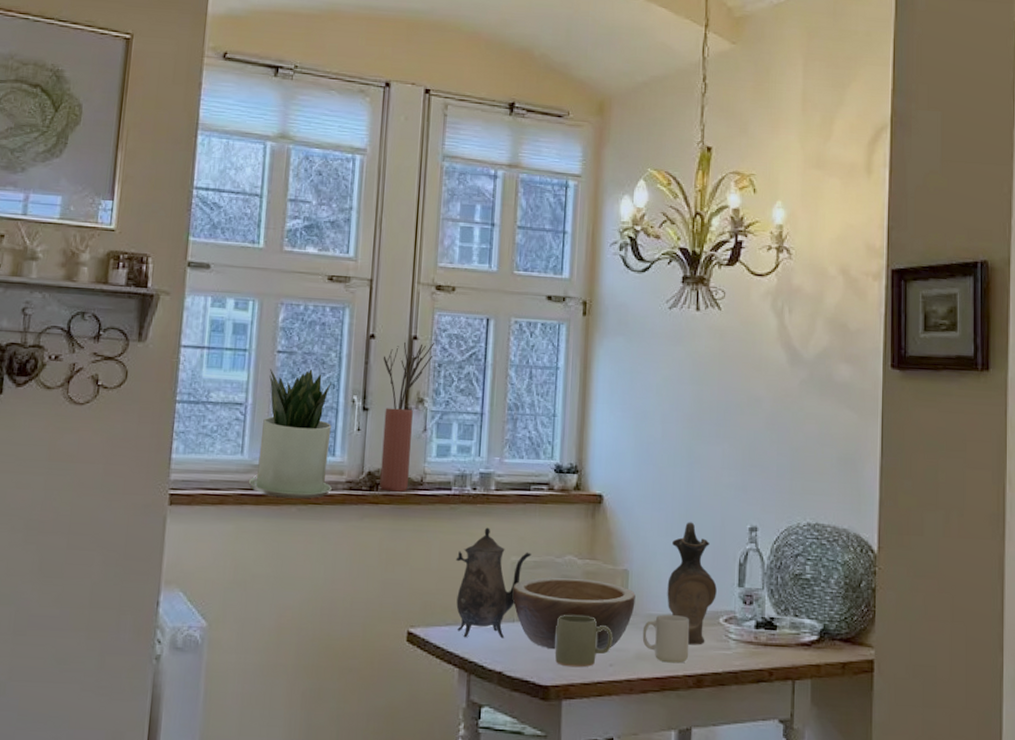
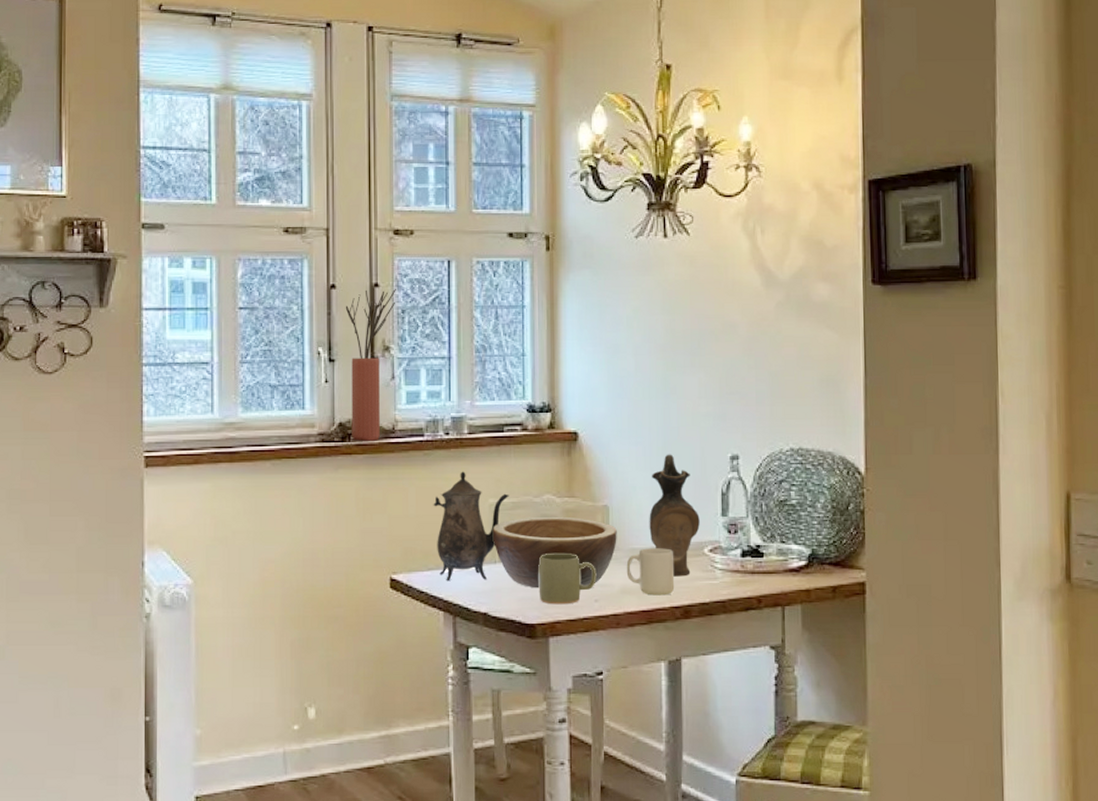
planter: present [248,368,332,499] -> none [221,324,304,454]

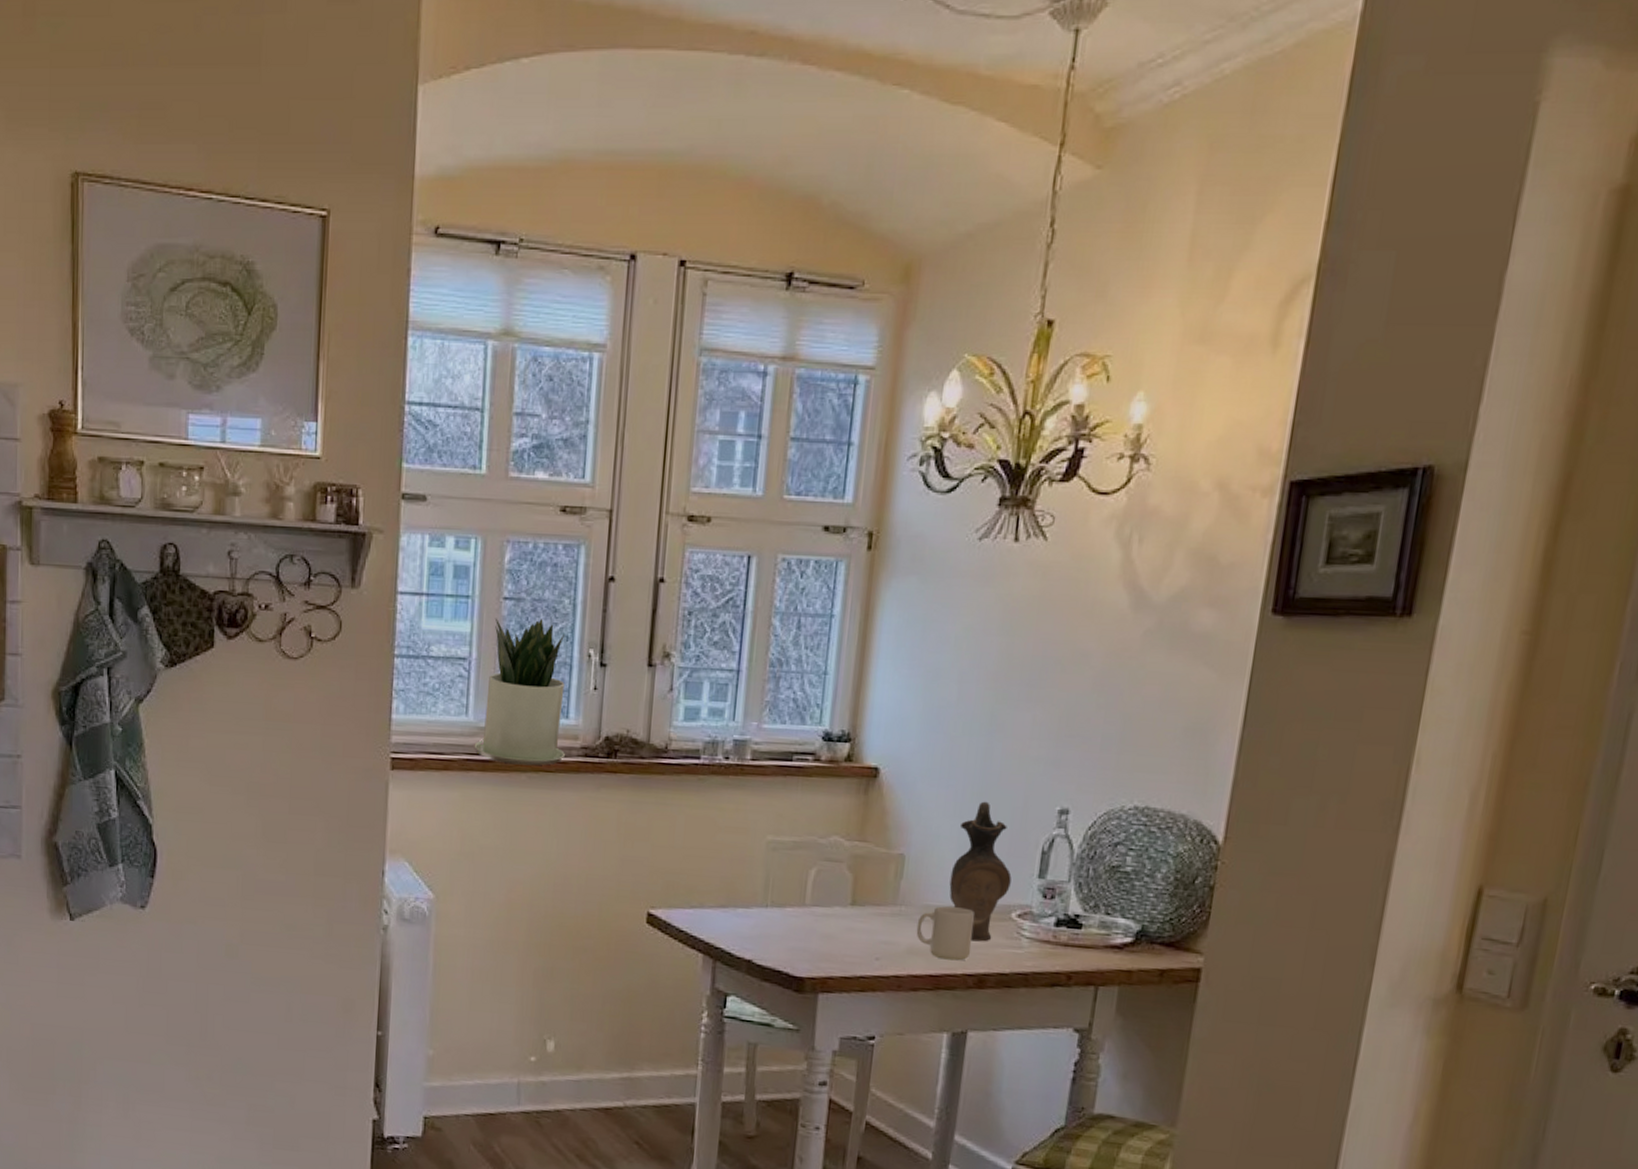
planter: none [221,324,304,454] -> present [474,618,565,766]
vase: present [345,288,396,441] -> none [618,585,684,760]
teapot: present [433,471,509,582] -> none [702,802,791,925]
bowl: present [492,516,617,589] -> none [766,859,912,942]
mug: present [537,552,597,605] -> none [812,901,882,960]

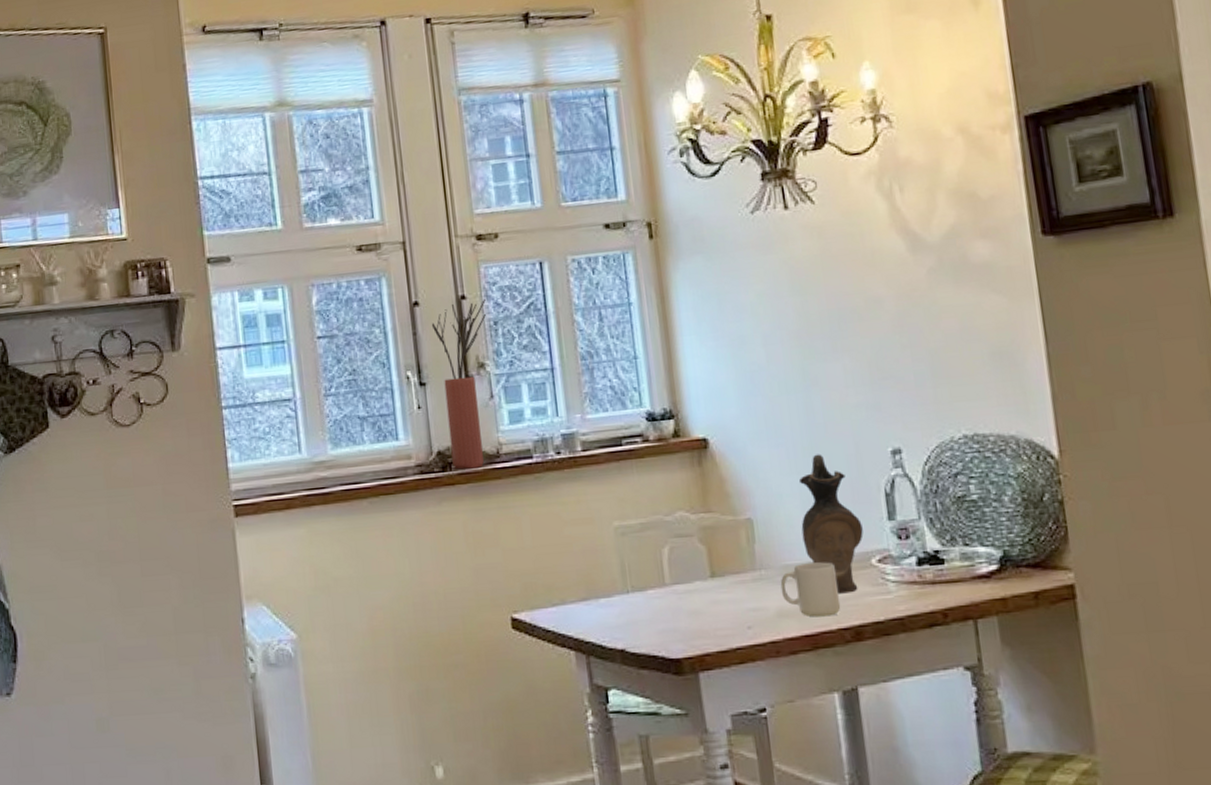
planter: present [474,618,565,766] -> none [312,351,401,493]
vase: none [618,585,684,760] -> present [431,298,486,470]

